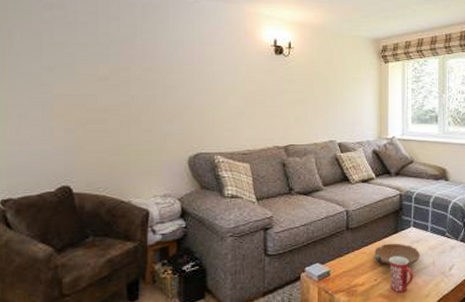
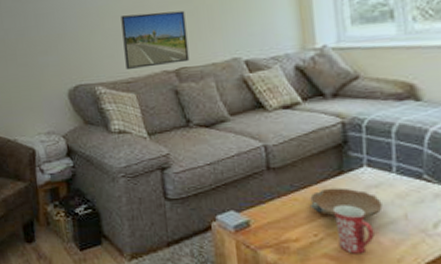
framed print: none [244,97,297,142] -> present [121,10,190,69]

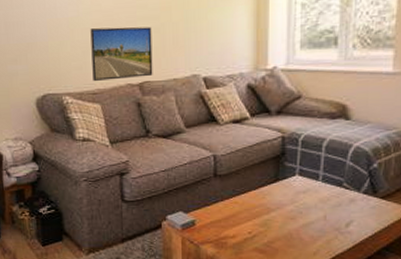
bowl: present [309,188,383,217] -> none [247,193,307,218]
mug: present [334,205,375,254] -> none [267,208,298,248]

